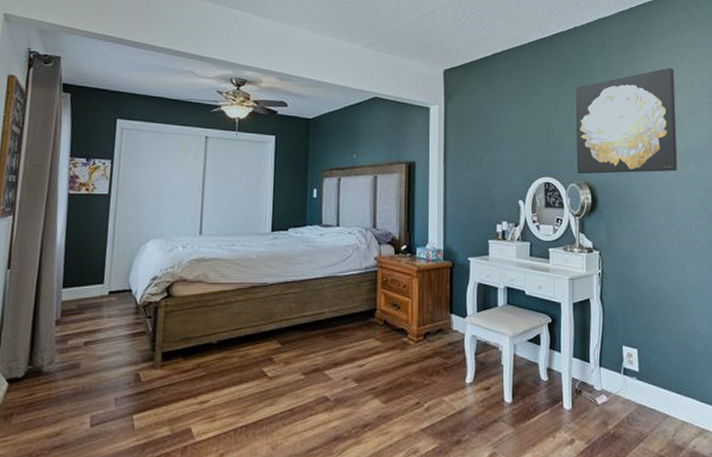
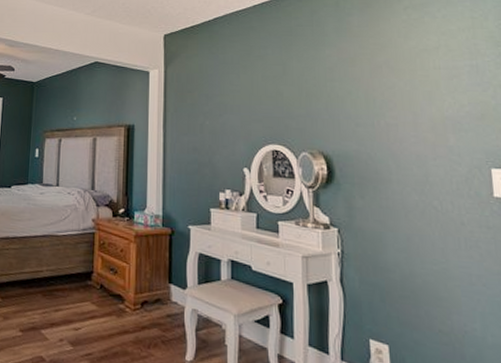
wall art: present [576,68,678,175] -> none [306,28,434,143]

